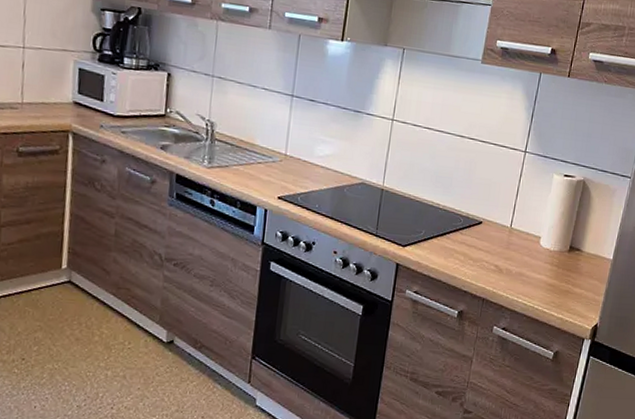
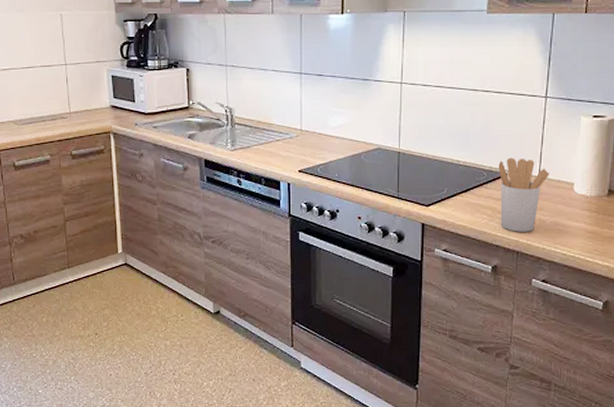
utensil holder: none [471,206,520,280] -> present [498,158,549,232]

